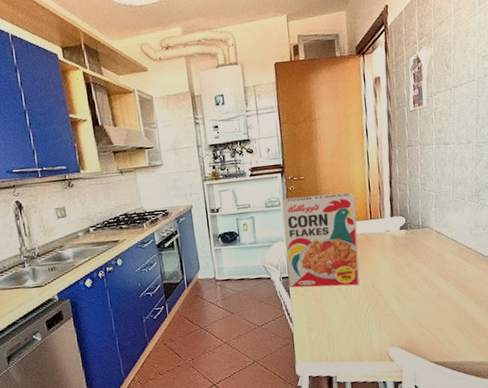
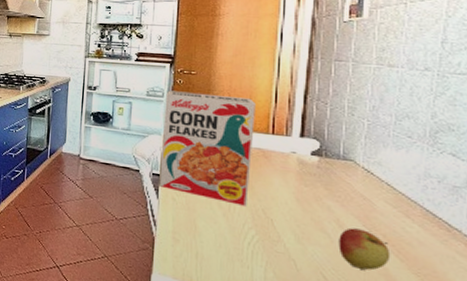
apple: none [426,279,460,310] -> present [338,228,391,271]

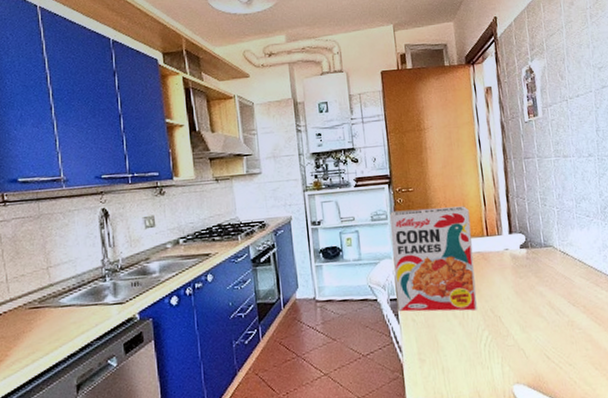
apple: present [338,228,391,271] -> none [552,305,592,342]

